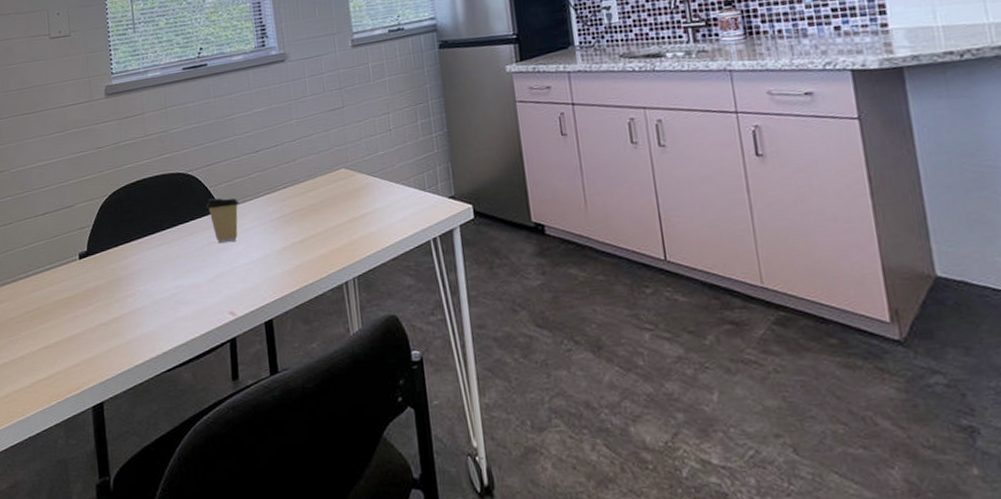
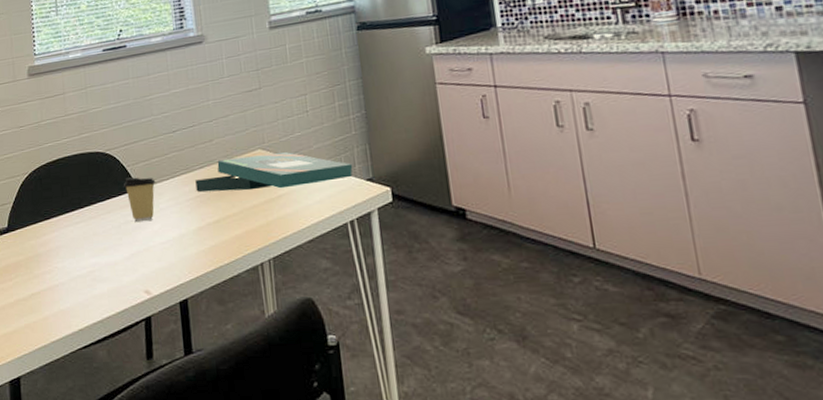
board game: none [279,171,436,212] -> present [195,152,353,192]

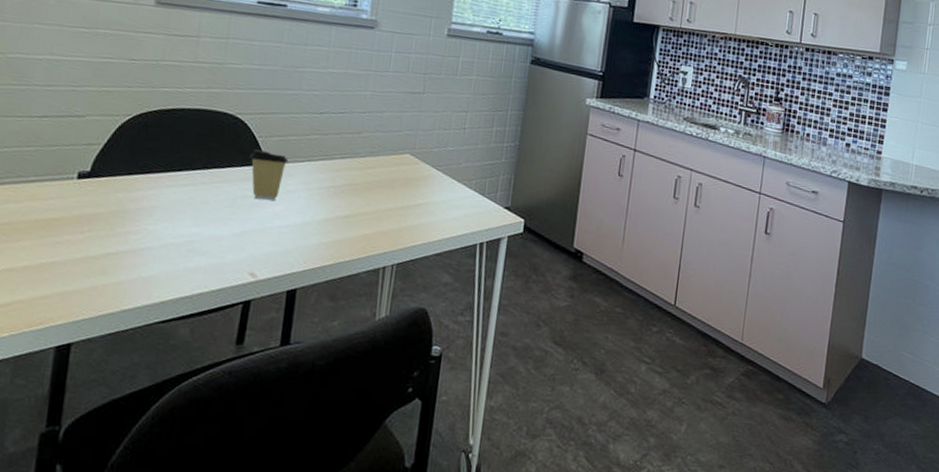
board game: present [195,152,353,192] -> none [332,154,495,202]

